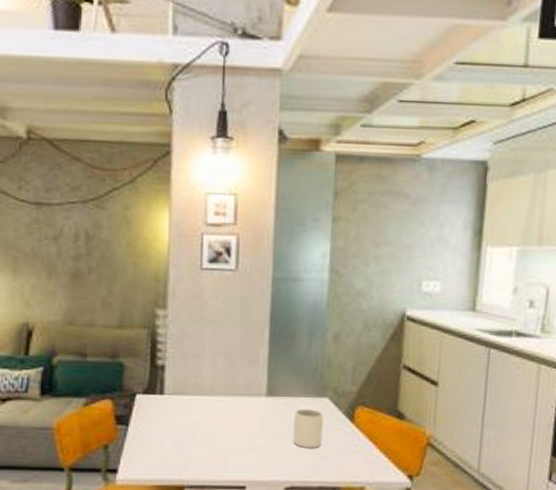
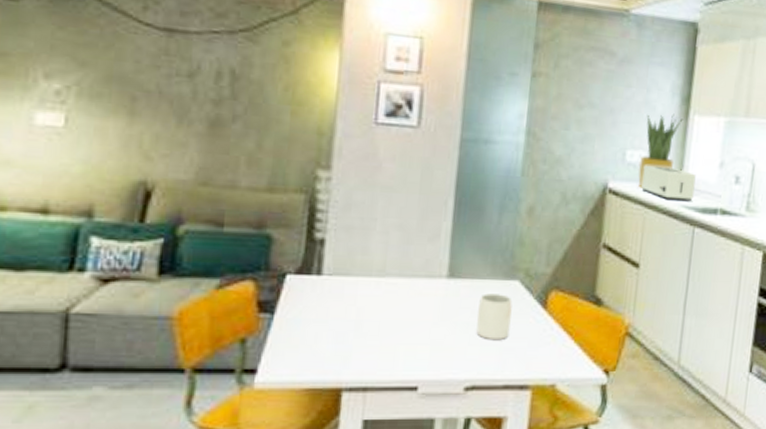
planter: none [433,247,475,315] -> present [637,115,682,188]
toaster: none [437,294,490,326] -> present [641,165,696,202]

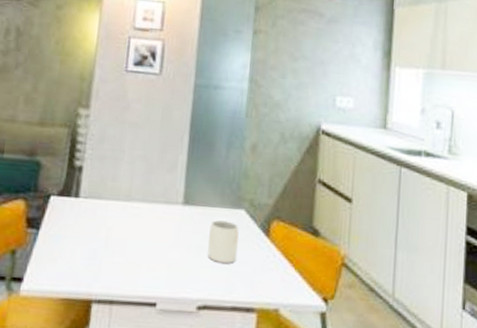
planter: present [637,115,682,188] -> none [347,67,385,131]
toaster: present [641,165,696,202] -> none [351,110,400,144]

